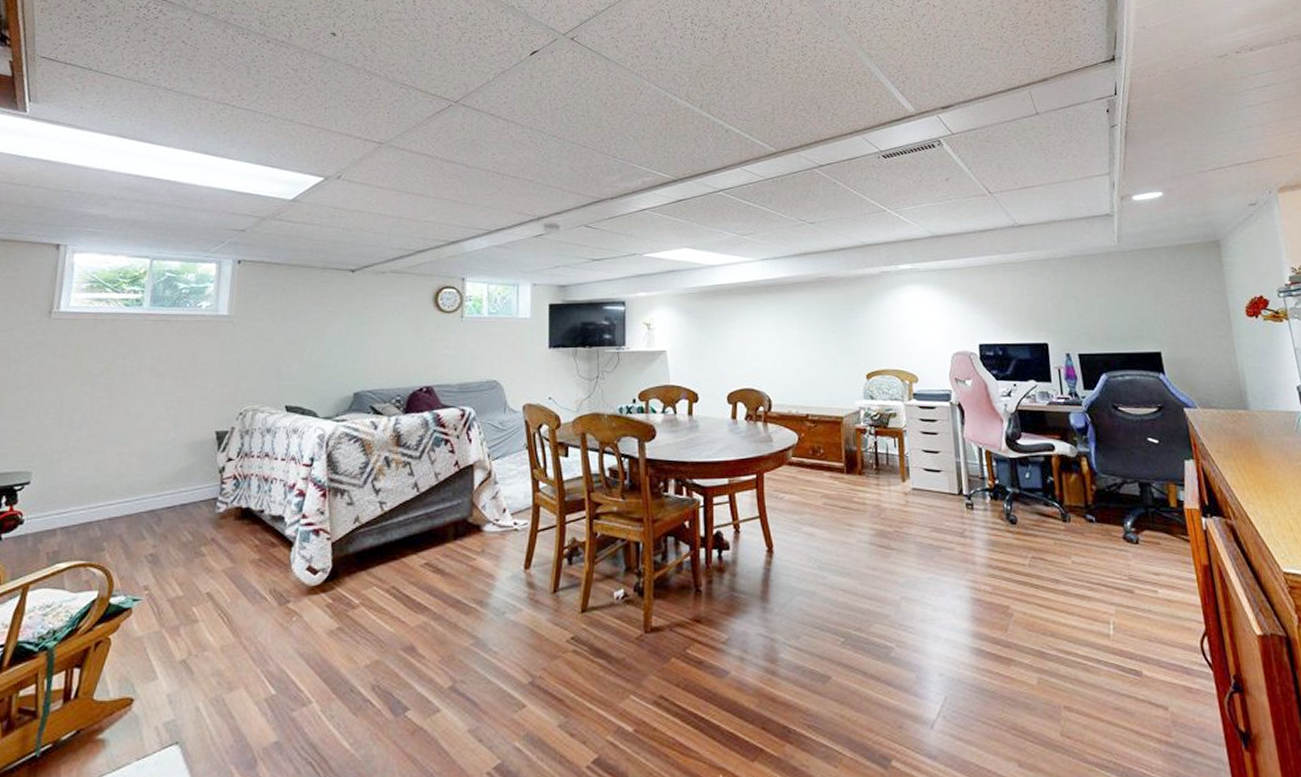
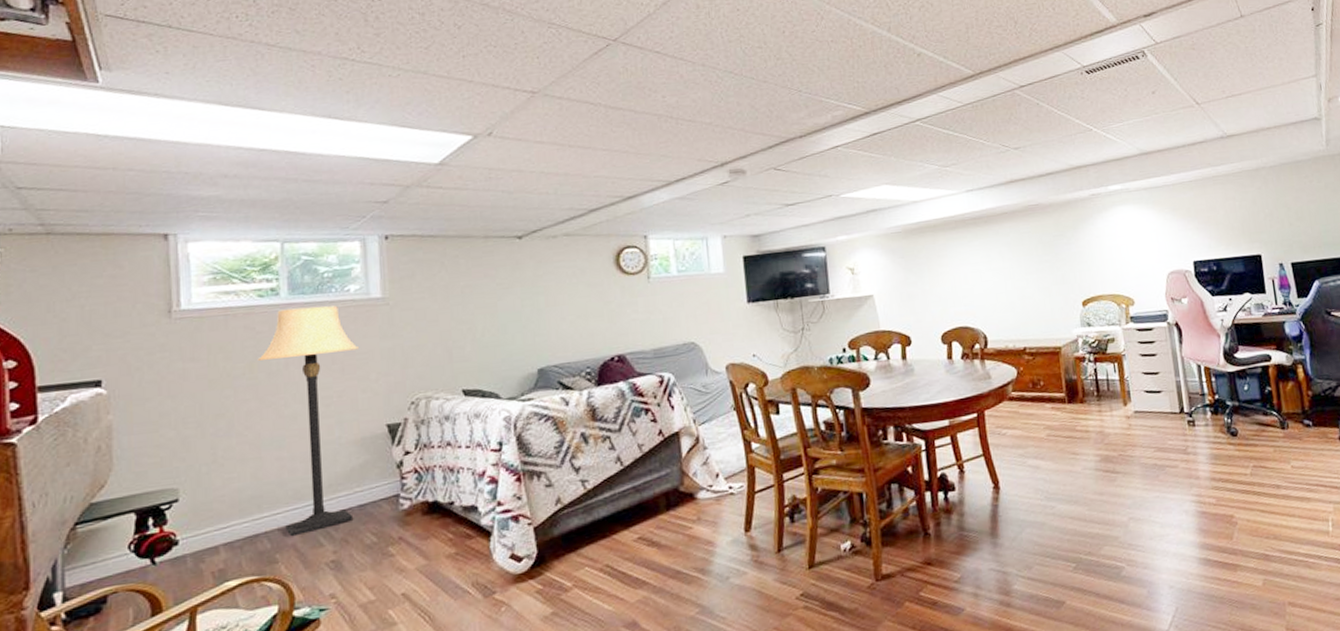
lamp: none [115,318,202,528] -> present [257,305,359,537]

